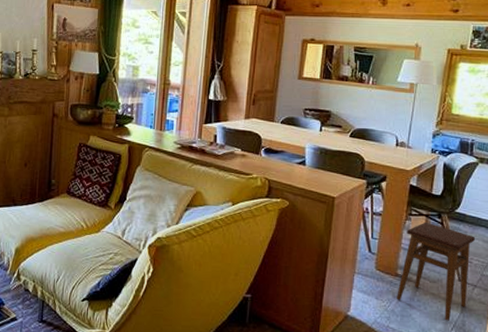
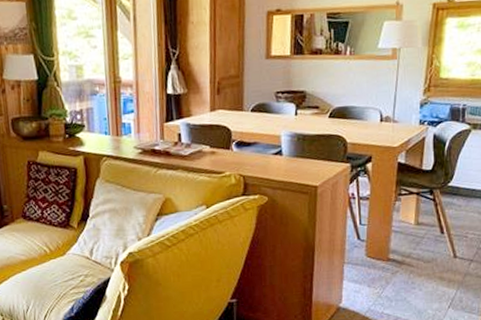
stool: present [397,223,476,321] -> none [390,201,471,300]

